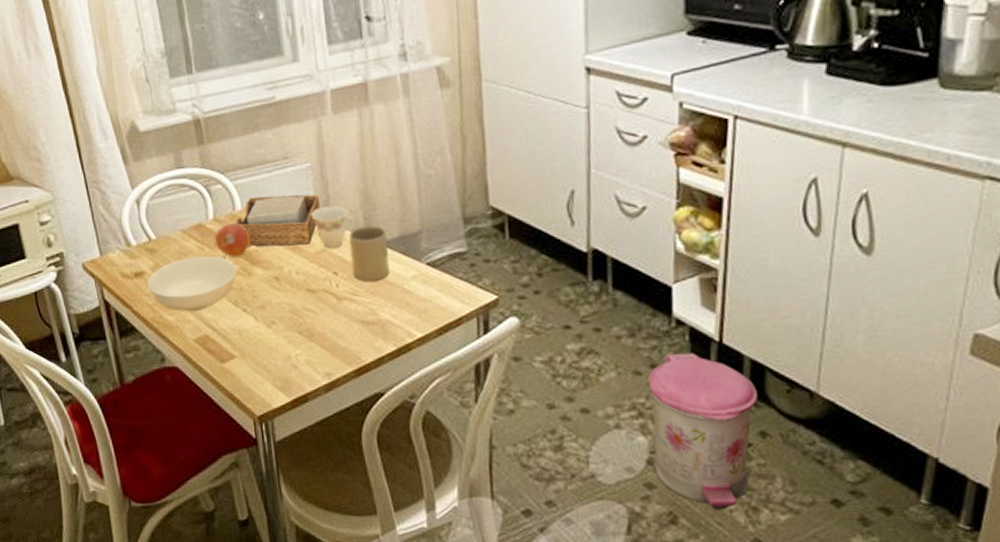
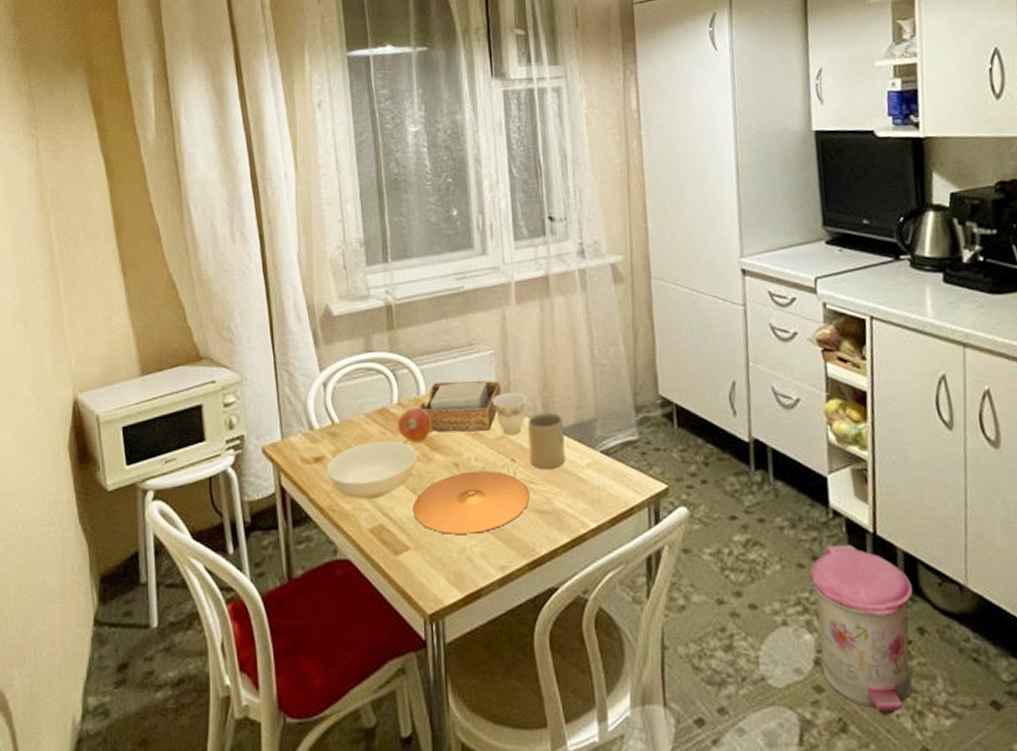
plate: none [236,283,354,344] -> present [413,471,530,534]

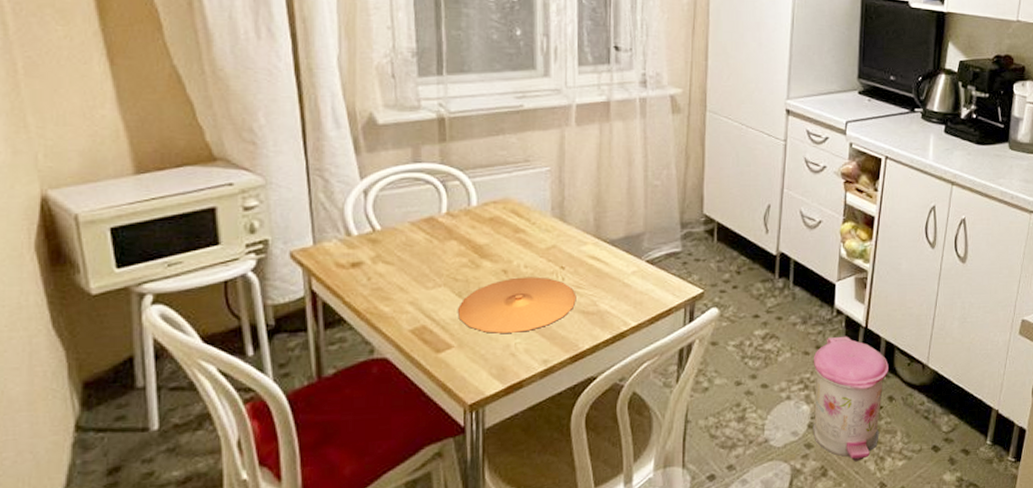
bowl: present [327,440,418,500] -> none [365,248,465,303]
fruit: present [397,406,433,443] -> none [444,217,483,250]
napkin holder: present [419,380,502,432] -> none [469,194,556,241]
teacup: present [492,392,535,435] -> none [545,206,587,245]
mug: present [528,413,565,469] -> none [578,226,613,275]

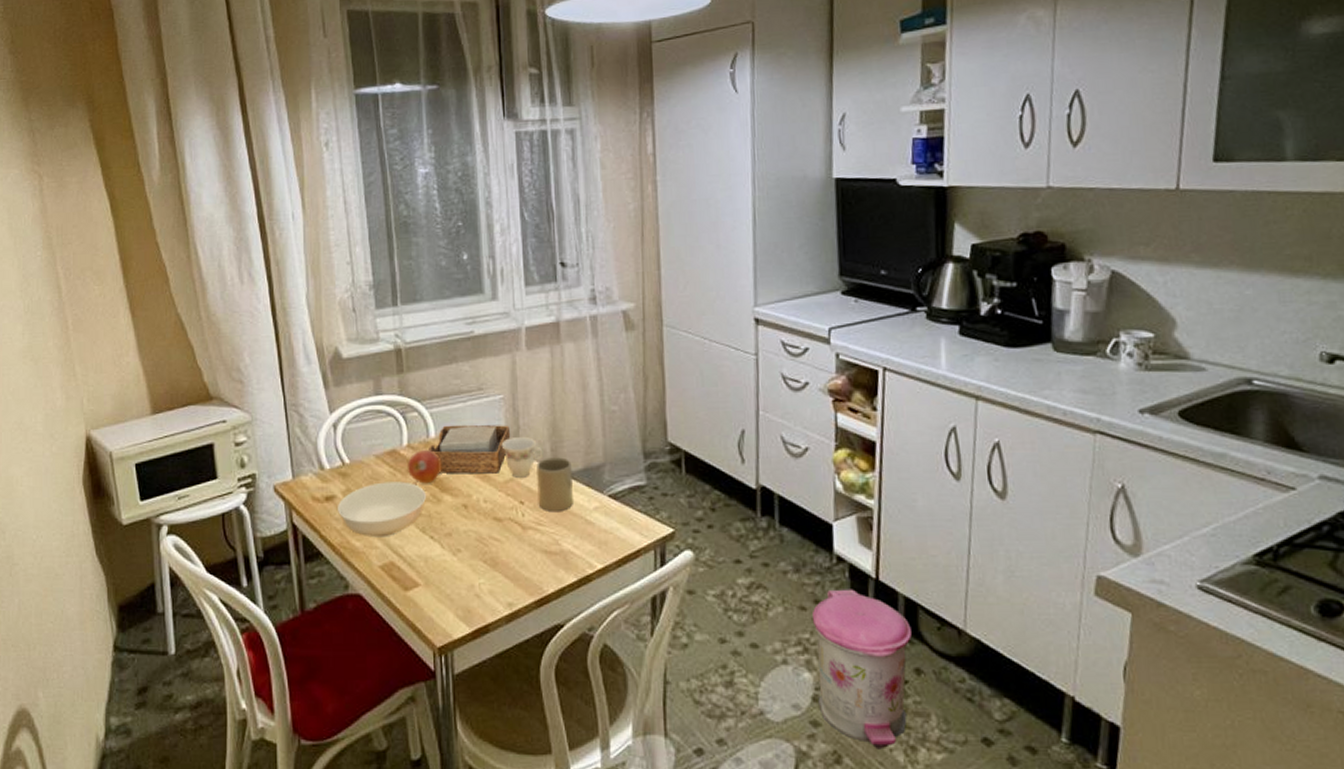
bowl: none [365,248,465,303] -> present [338,481,427,538]
fruit: none [444,217,483,250] -> present [407,449,442,484]
plate: present [458,277,577,334] -> none [423,512,538,572]
napkin holder: none [469,194,556,241] -> present [429,424,511,474]
teacup: none [545,206,587,245] -> present [501,436,543,478]
mug: none [578,226,613,275] -> present [536,457,573,511]

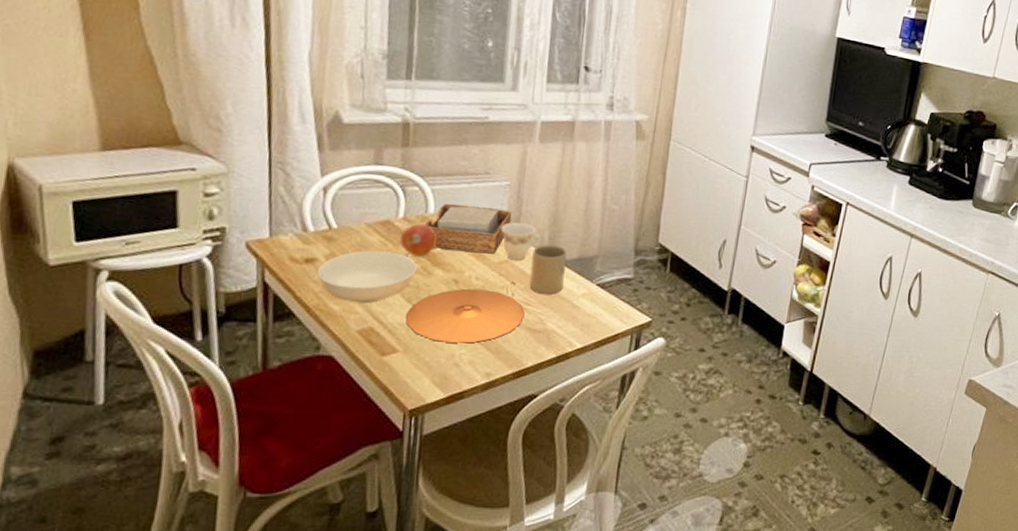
plate: none [423,512,538,572] -> present [406,288,525,344]
trash can: present [811,589,912,750] -> none [748,378,830,505]

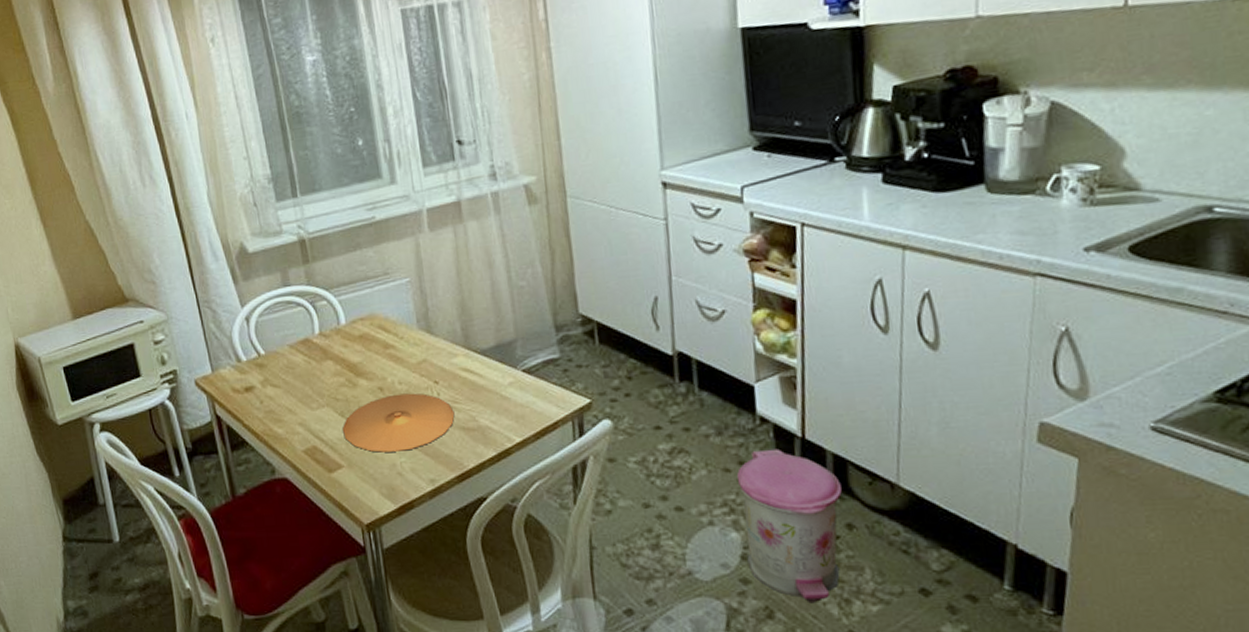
bowl: present [318,250,418,304] -> none [257,369,343,424]
fruit: present [399,223,438,257] -> none [321,336,355,370]
napkin holder: present [425,203,513,254] -> none [340,307,421,359]
teacup: present [501,222,542,260] -> none [411,317,454,358]
mug: present [529,244,567,294] -> none [448,335,488,389]
trash can: none [748,378,830,505] -> present [736,448,842,604]

